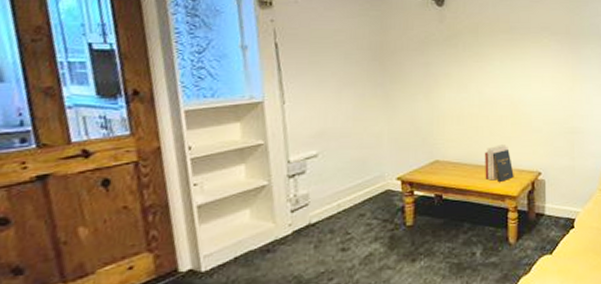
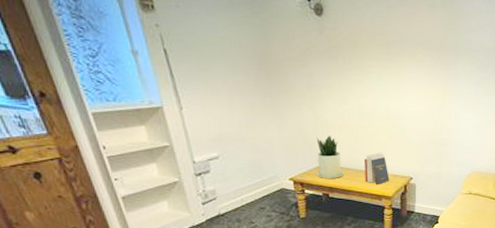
planter: none [428,127,461,177] -> present [316,136,344,178]

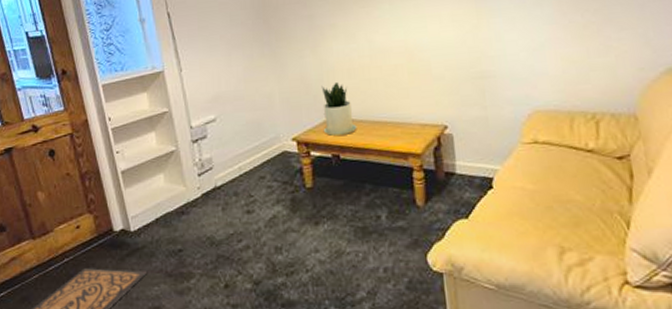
books: present [365,152,390,184] -> none [381,97,416,139]

